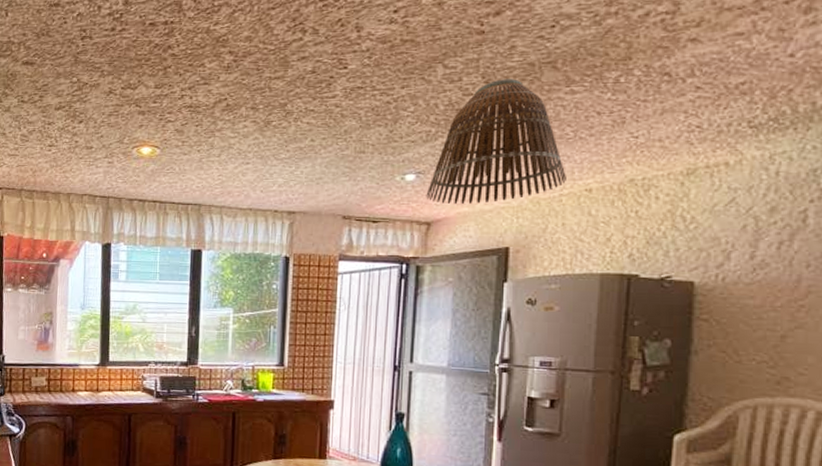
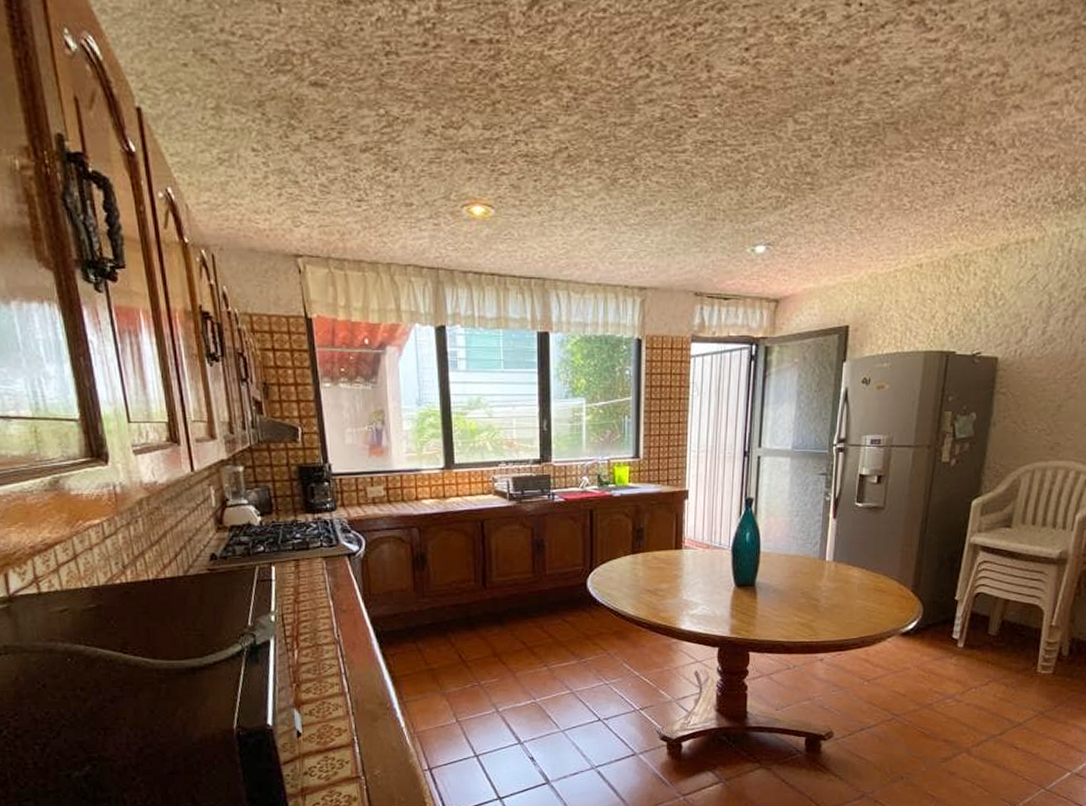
lamp shade: present [426,79,566,205] -> none [775,140,902,280]

